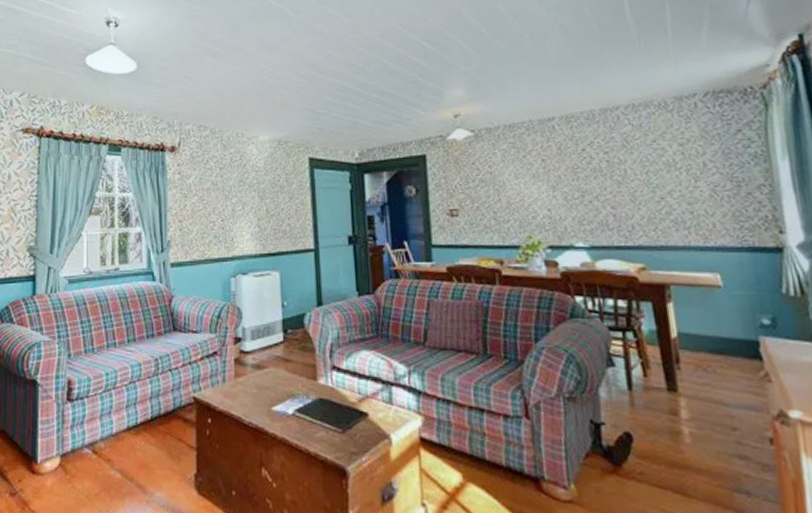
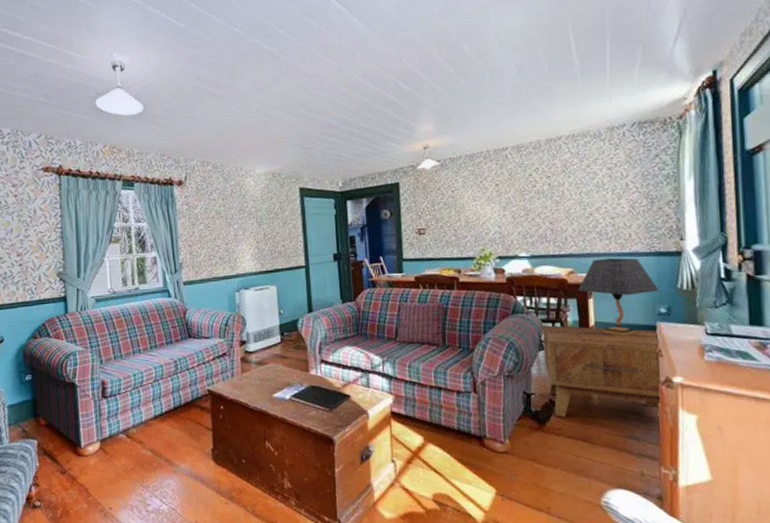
side table: none [610,335,774,457] -> present [542,325,660,417]
table lamp: none [652,253,759,353] -> present [578,258,659,336]

